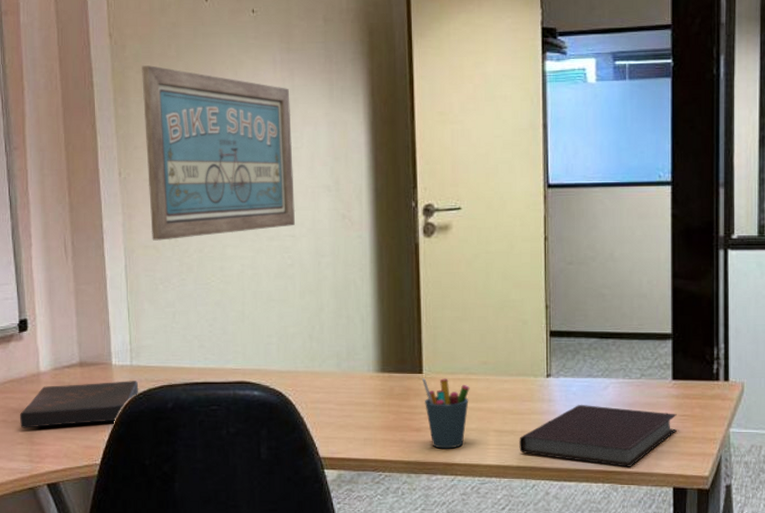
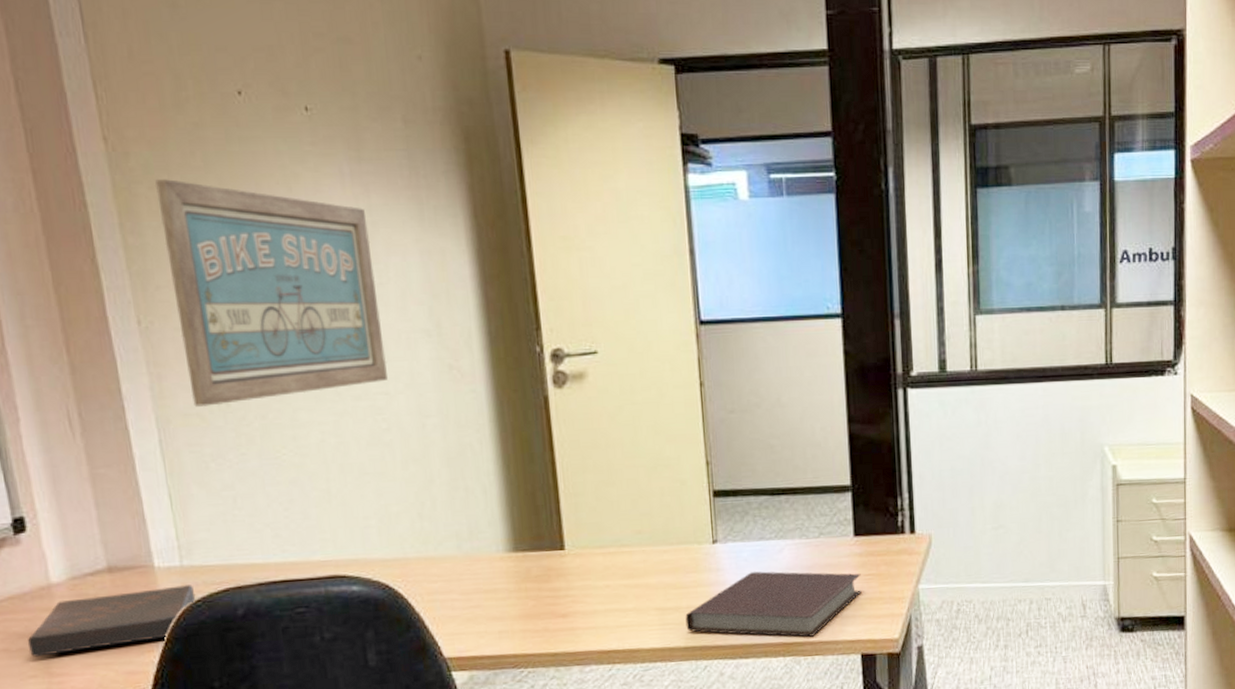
pen holder: present [421,378,470,449] -> none [564,553,624,635]

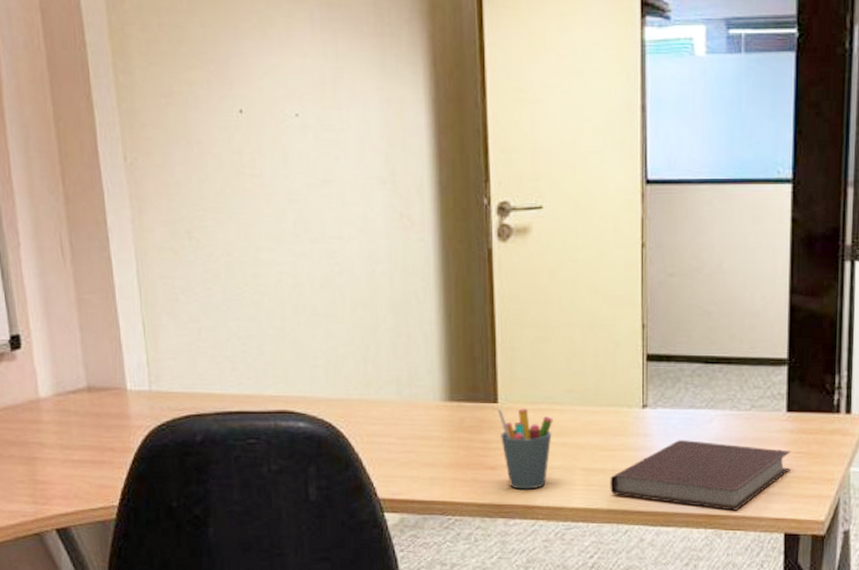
book: present [27,585,196,657] -> none [17,409,161,464]
wall art: present [155,179,388,407] -> none [146,21,343,241]
pen holder: none [564,553,624,635] -> present [496,408,553,490]

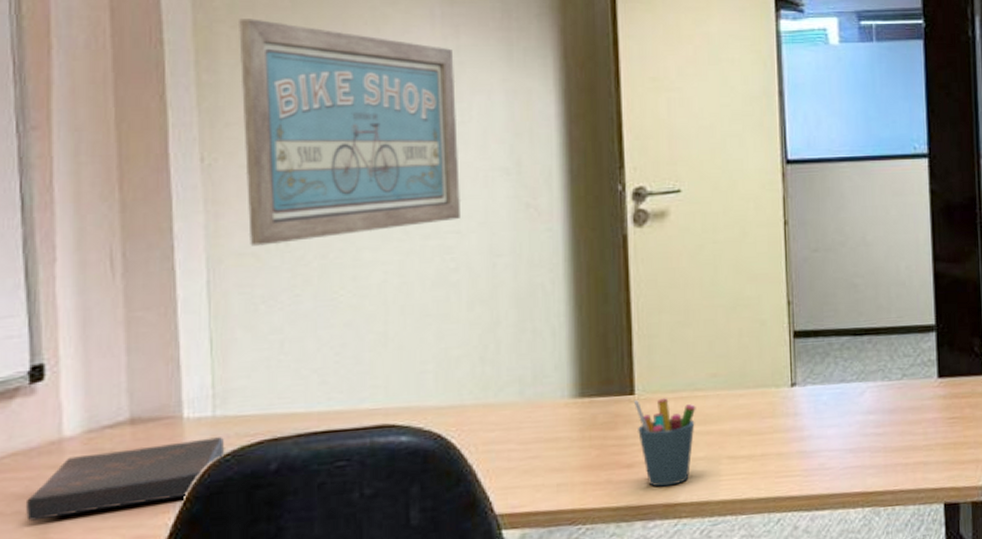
book: none [17,409,161,464] -> present [25,437,225,521]
wall art: none [146,21,343,241] -> present [239,19,462,246]
notebook: present [610,440,791,511] -> none [759,415,945,486]

